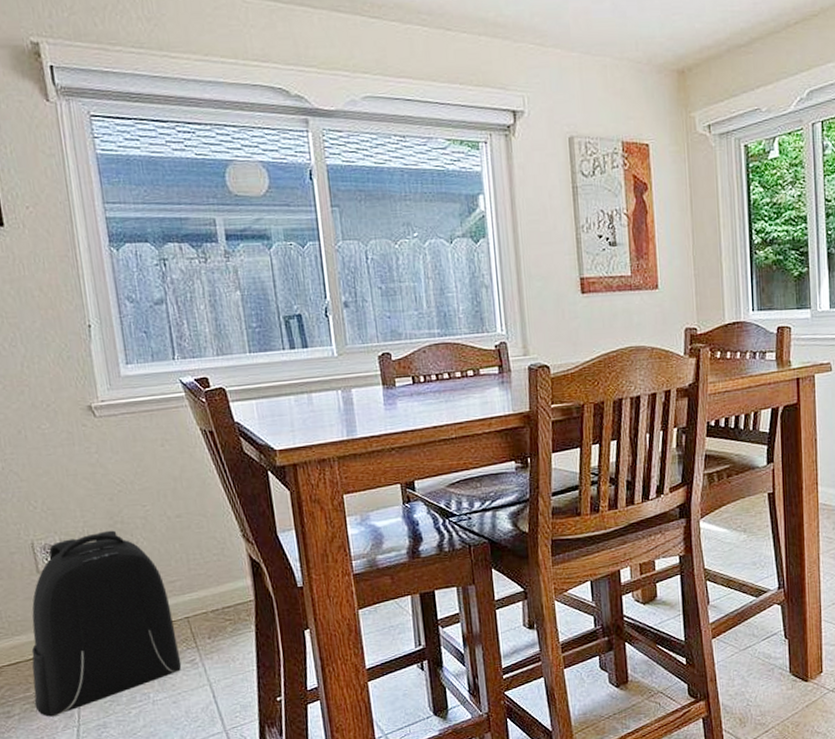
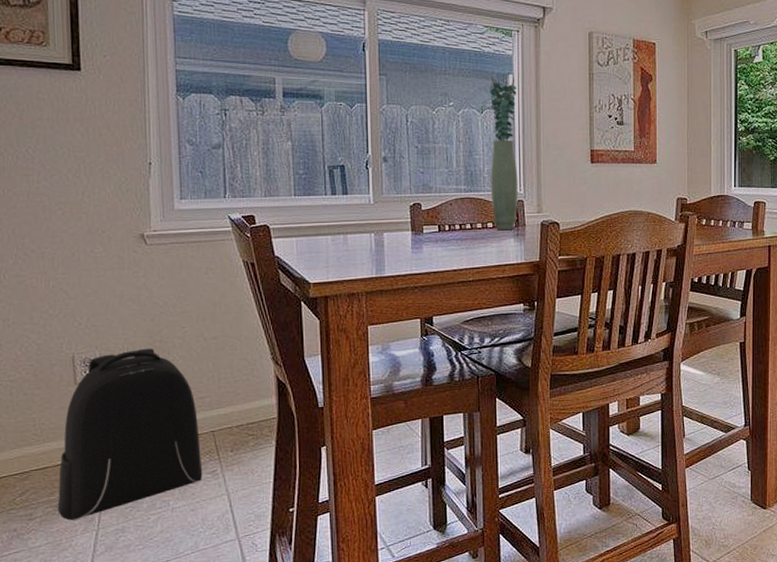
vase: none [456,199,501,380] -> present [488,77,518,232]

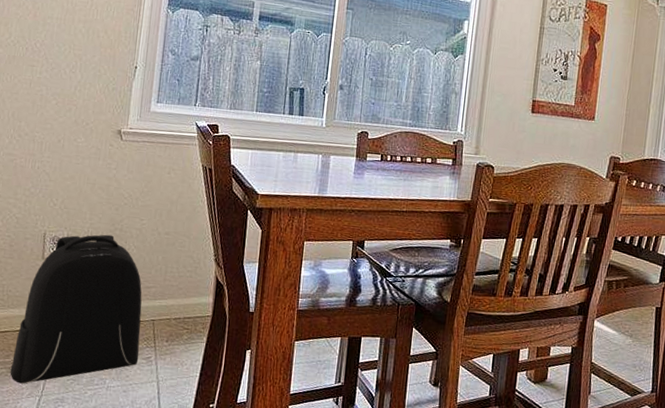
vase: present [488,77,518,232] -> none [433,21,471,169]

